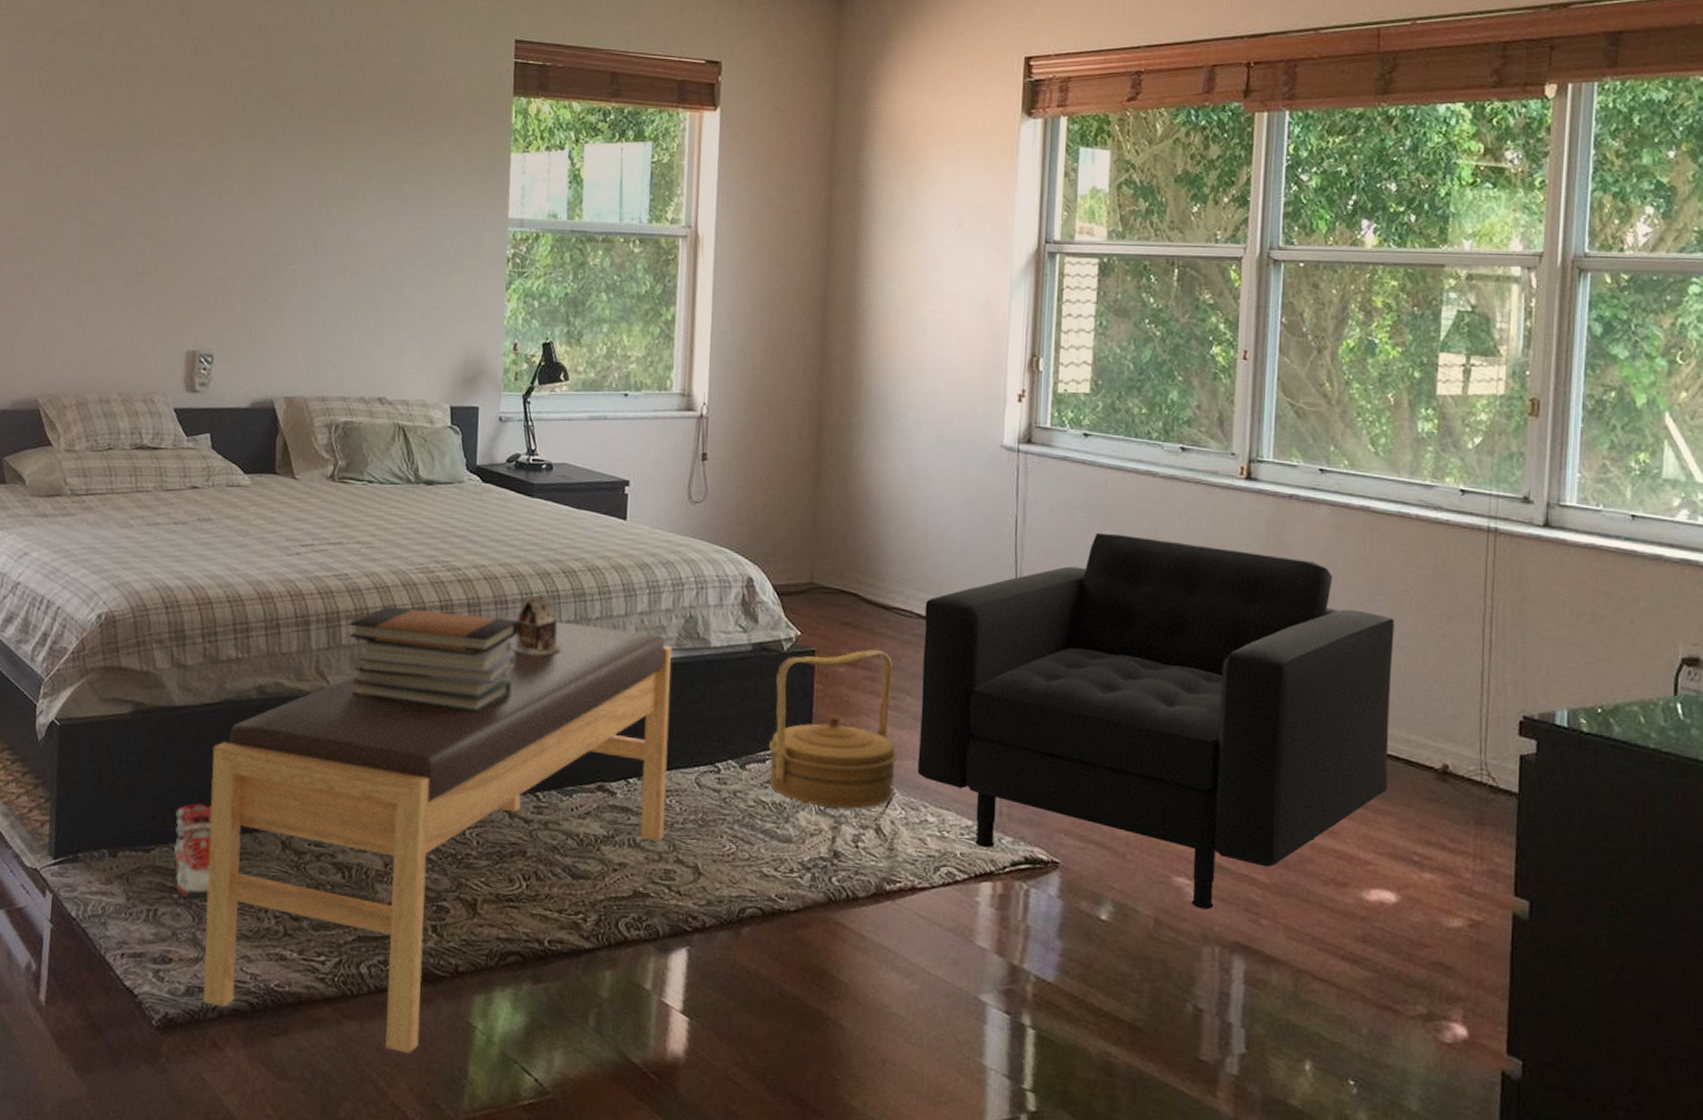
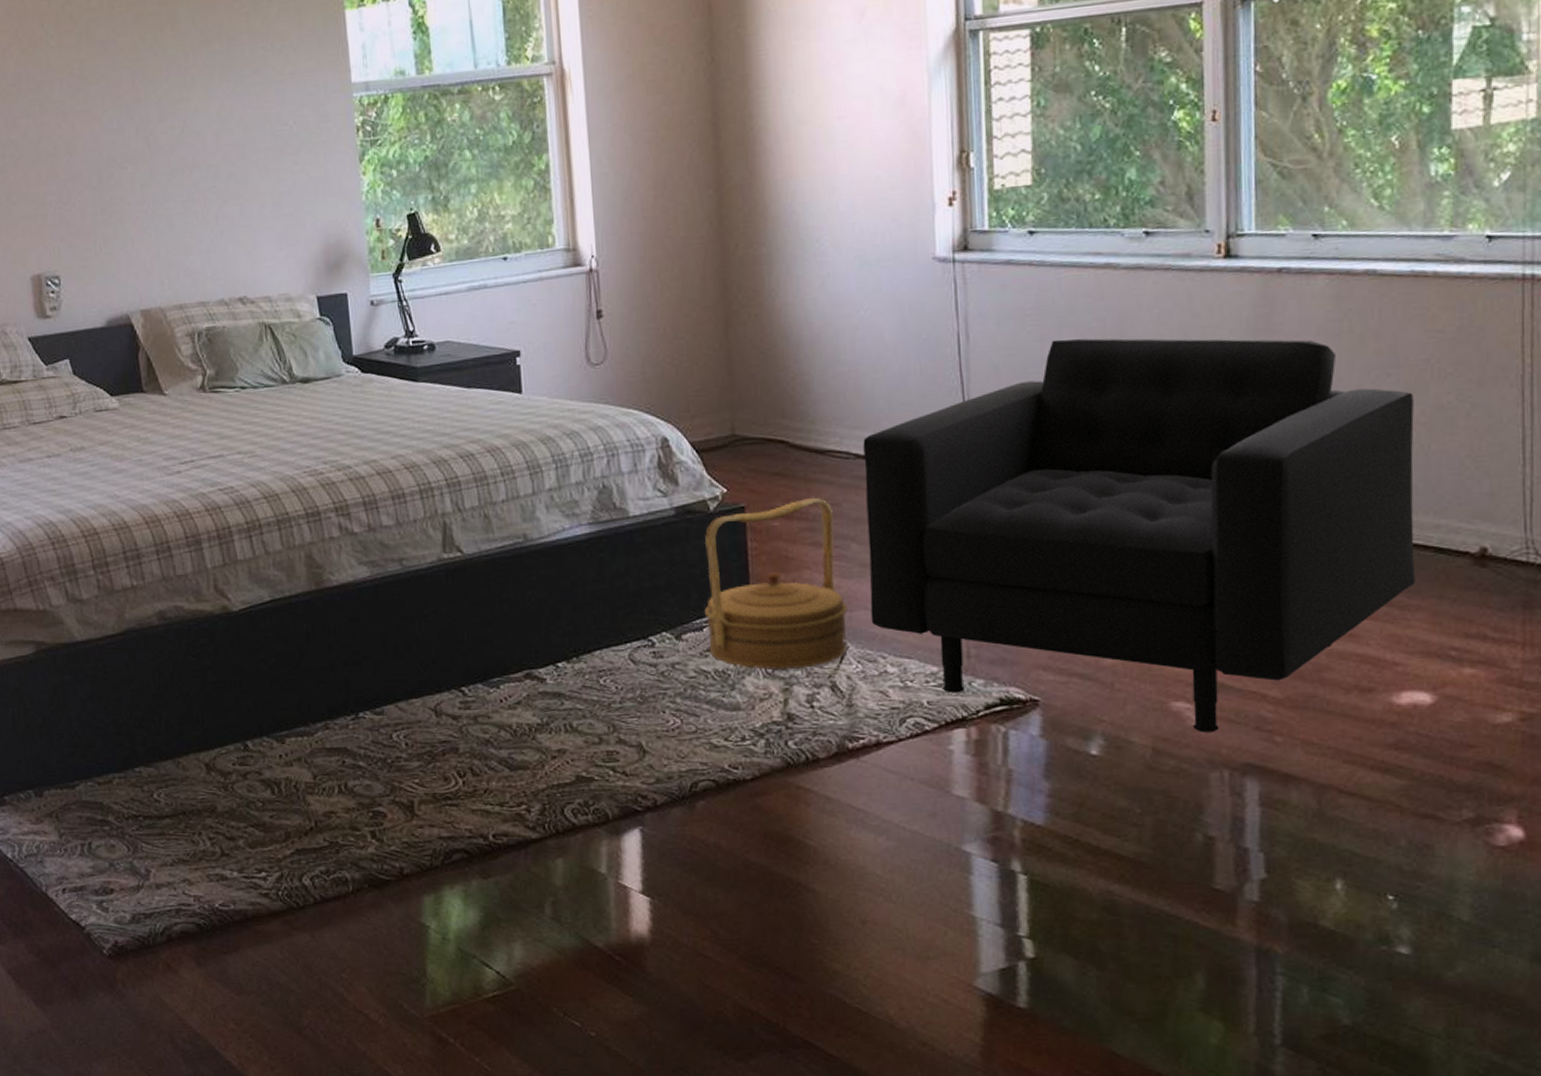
sneaker: present [174,803,213,901] -> none [94,735,141,830]
bench: present [203,616,671,1054] -> none [122,508,601,959]
book stack: present [349,606,519,712] -> none [242,512,422,613]
decorative box: present [511,592,561,655] -> none [415,480,468,547]

